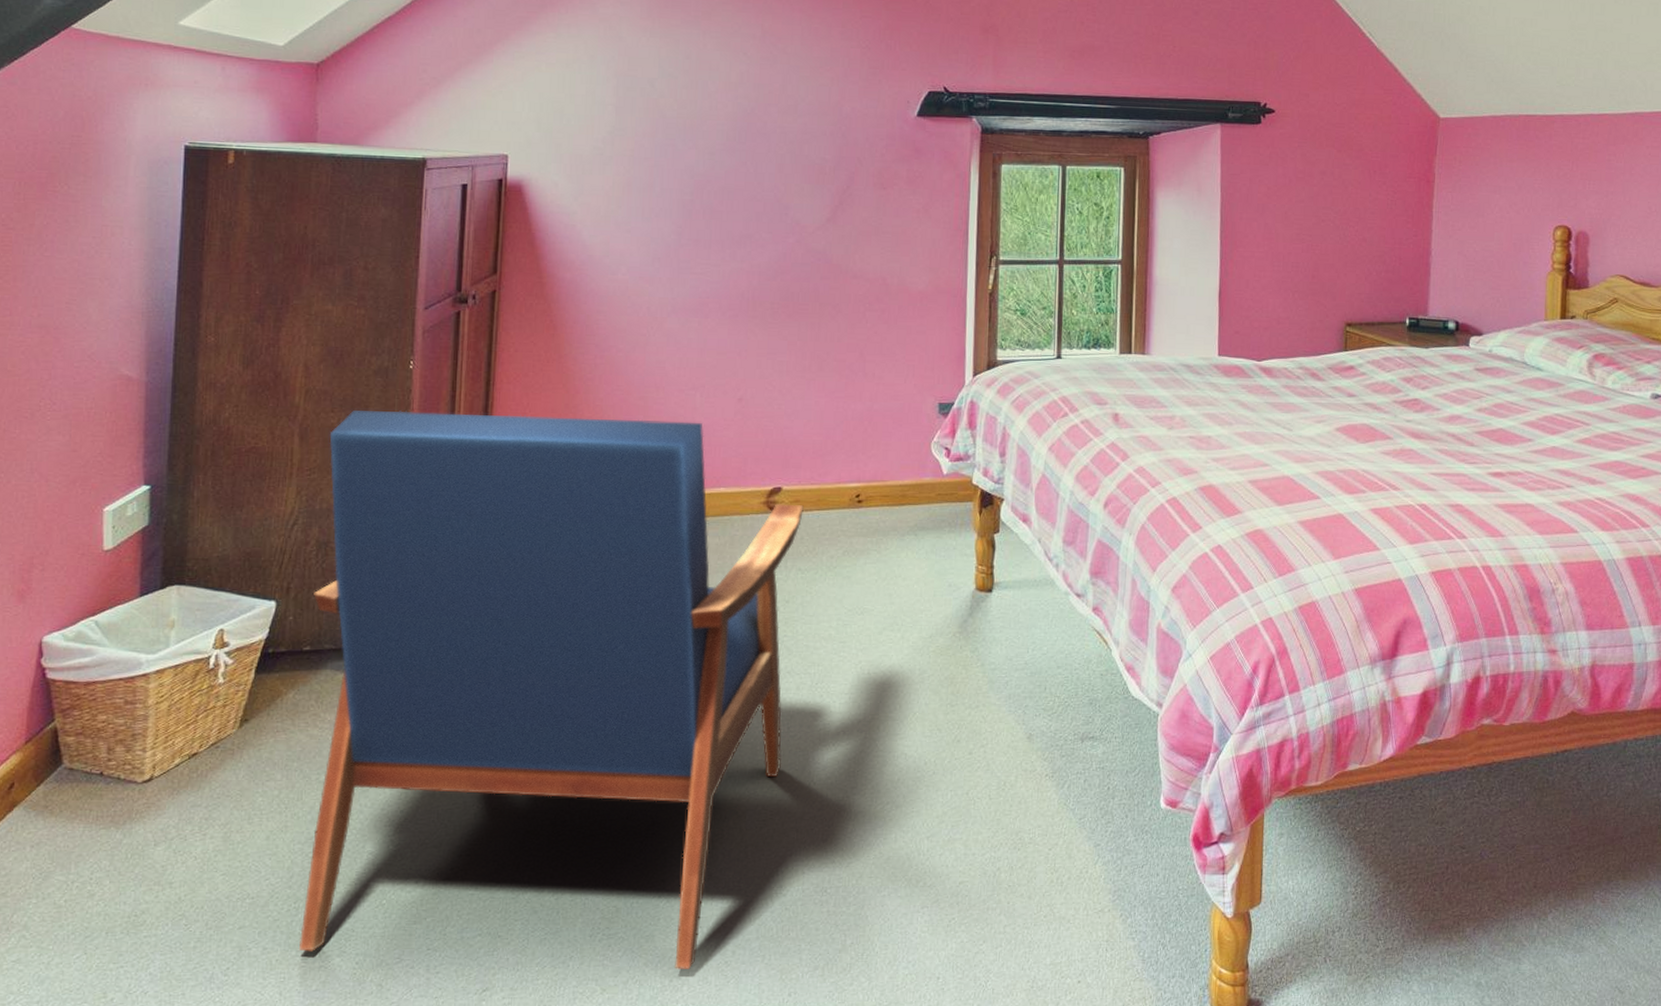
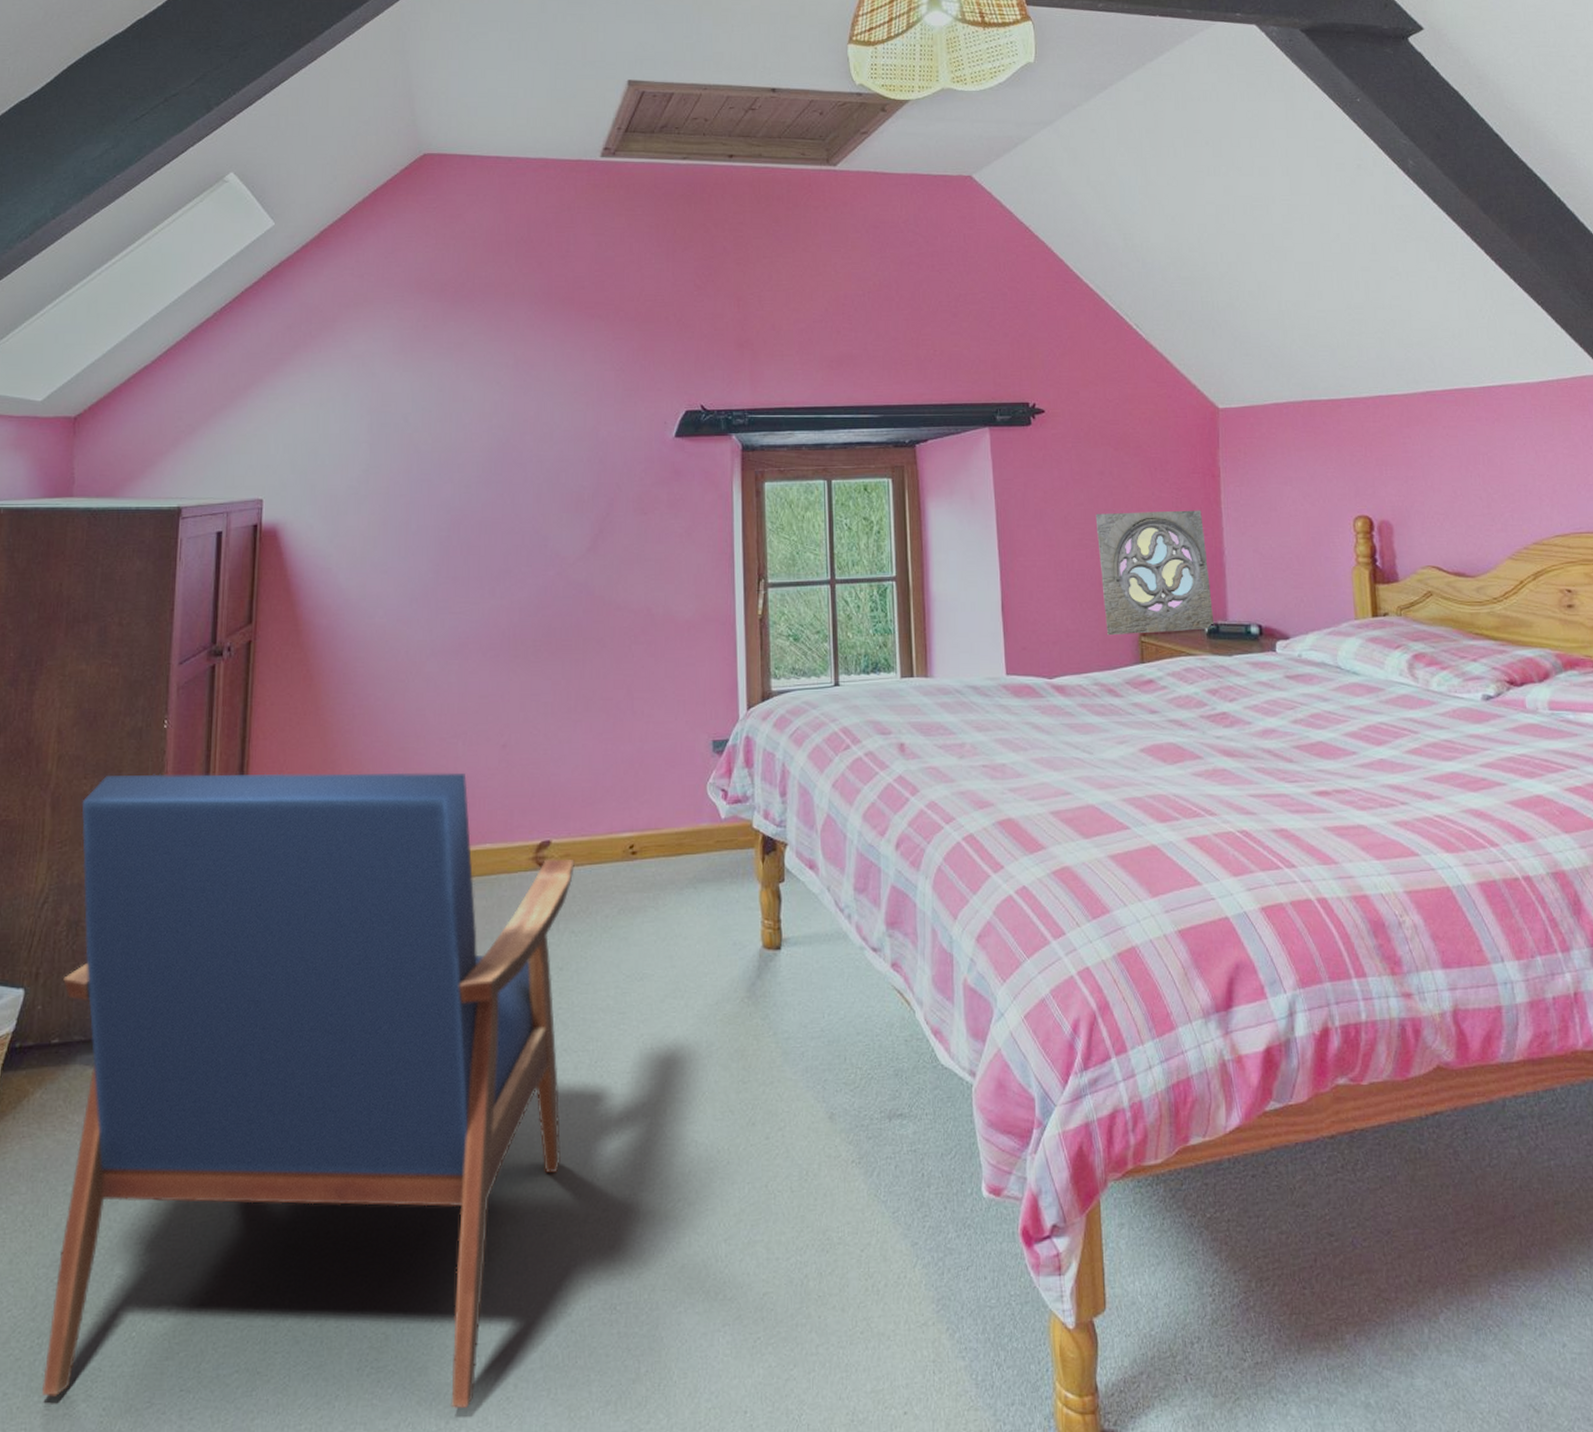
wall ornament: none [1314,211,1415,325] -> present [1095,510,1215,636]

